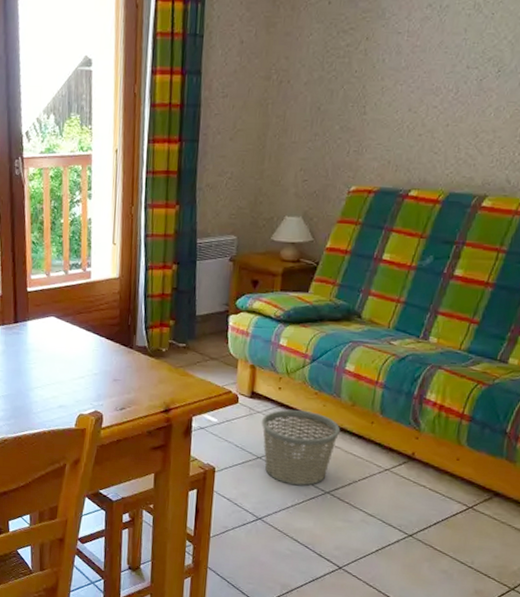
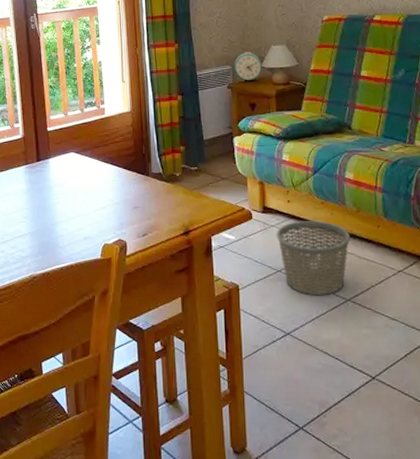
alarm clock: none [239,221,272,256] -> present [233,51,263,81]

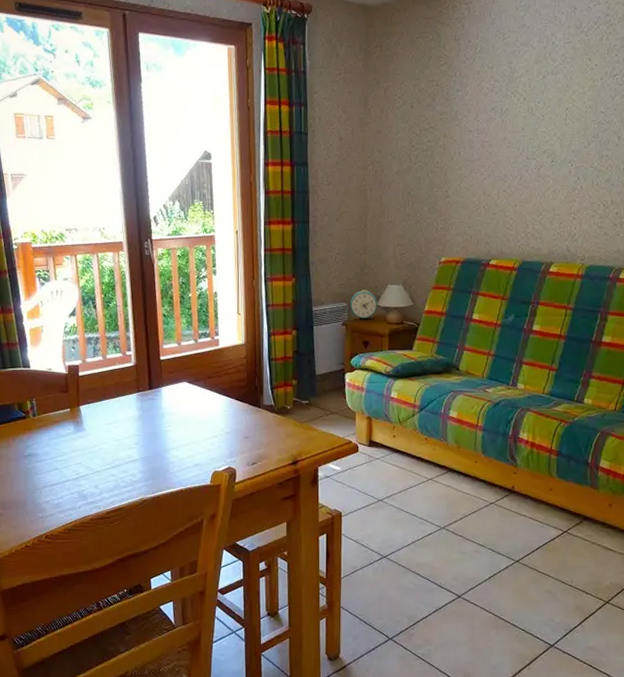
basket: present [276,221,351,296] -> none [380,455,450,524]

